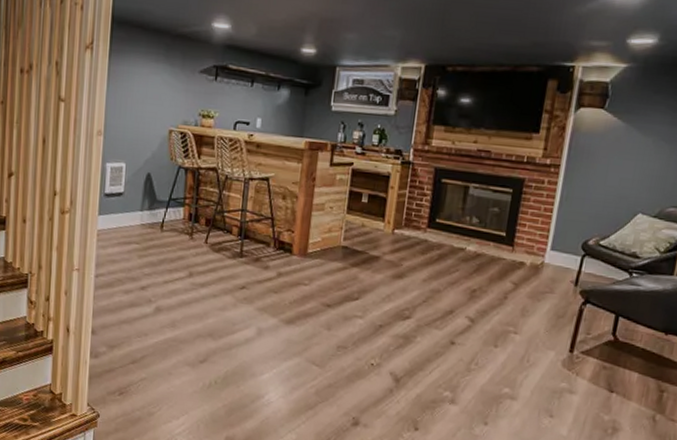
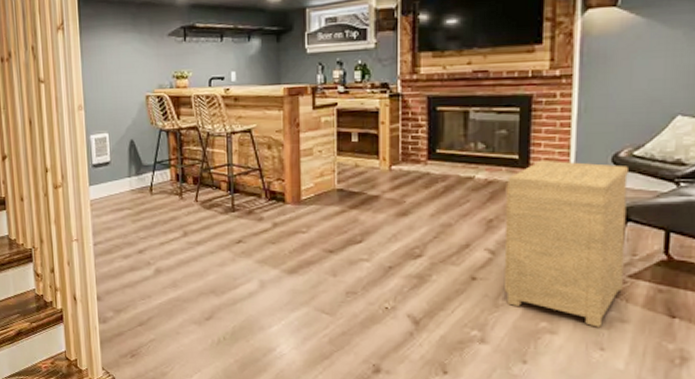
side table: none [477,239,594,397] -> present [503,159,628,328]

